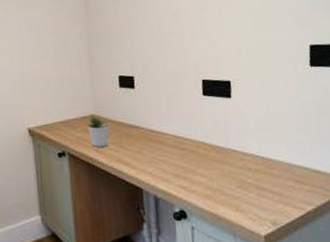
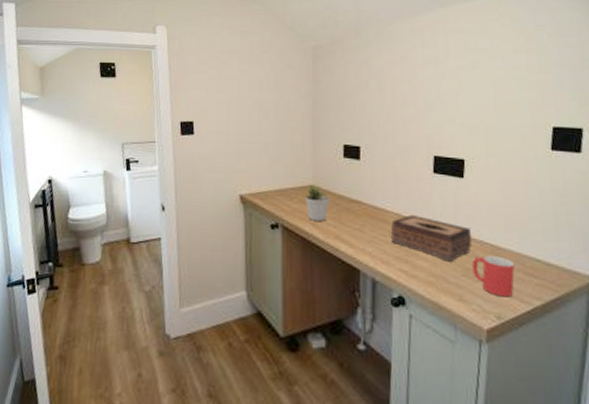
tissue box: none [168,134,244,176] -> present [390,214,472,262]
mug: none [246,167,287,205] -> present [472,256,515,297]

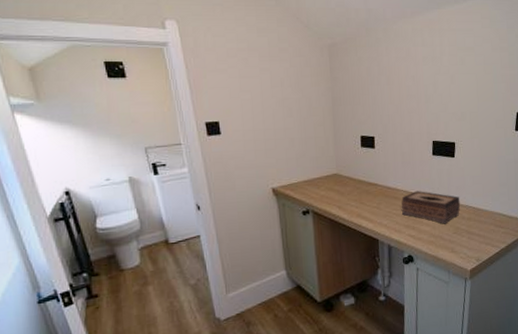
potted plant: present [304,184,330,221] -> none [330,173,352,204]
mug: present [472,256,515,297] -> none [461,215,489,245]

